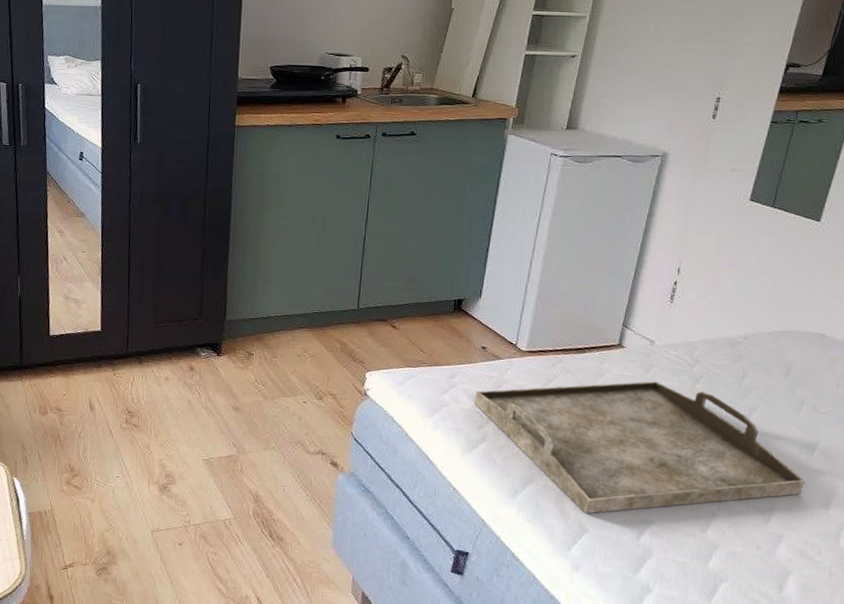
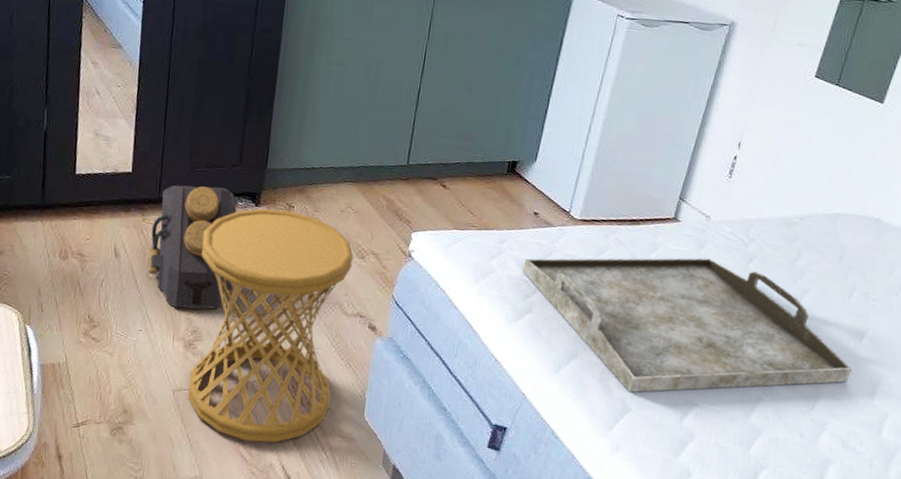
backpack: none [121,340,201,455] -> present [148,185,237,309]
side table: none [165,357,312,577] -> present [188,208,354,443]

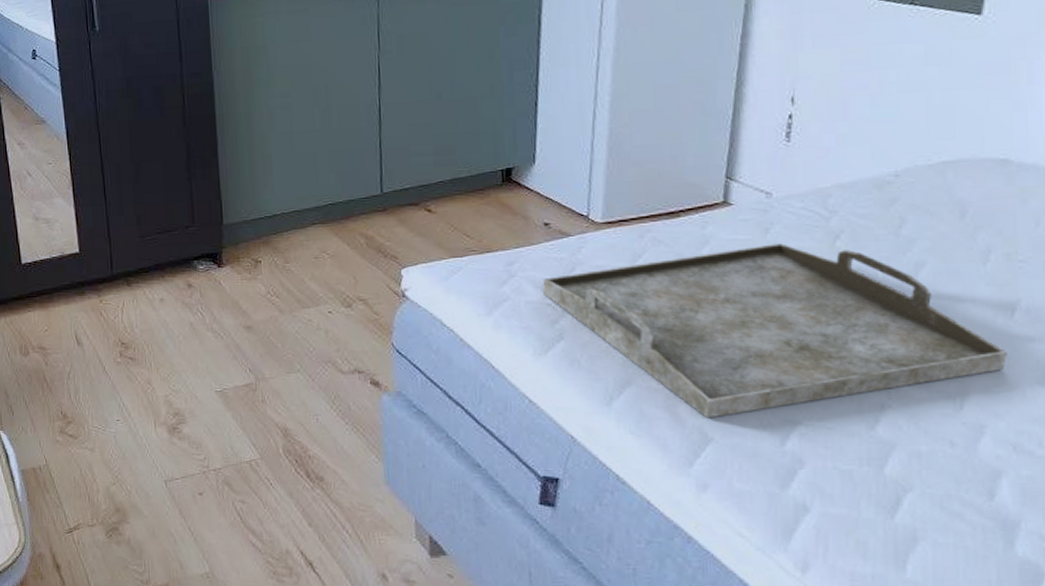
backpack: present [148,185,237,309] -> none [110,253,209,391]
side table: present [188,208,354,443] -> none [166,266,343,528]

